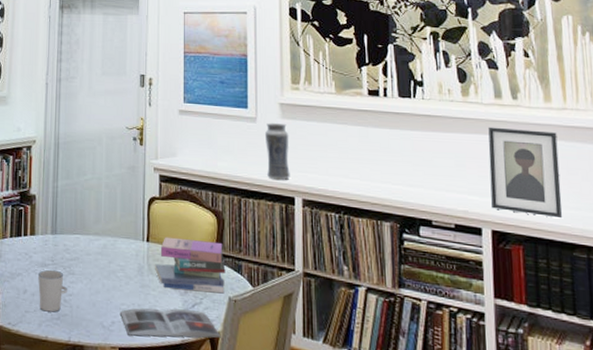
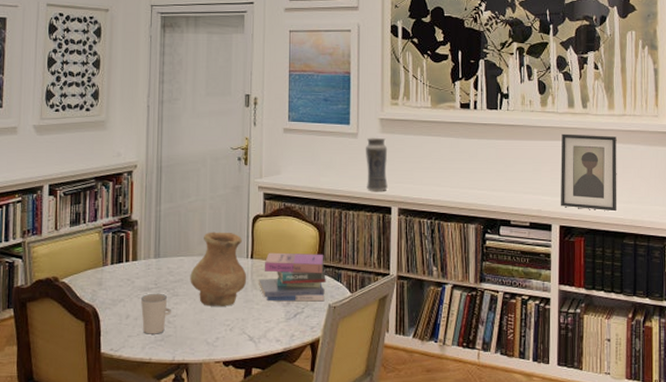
vase: none [86,211,143,290] -> present [190,232,247,306]
magazine: present [119,307,221,338] -> none [223,320,321,349]

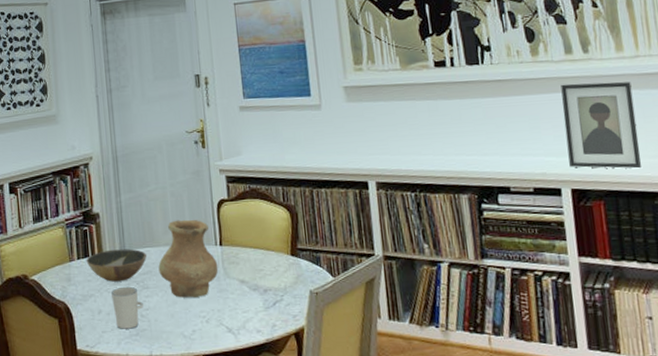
bowl: none [119,257,181,288] -> present [86,249,147,282]
books: present [258,252,326,302] -> none [230,236,305,290]
vase: present [365,137,388,192] -> none [330,107,361,167]

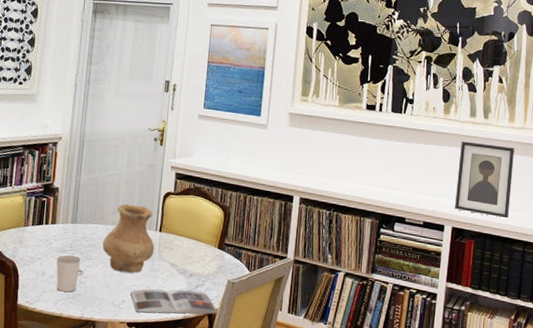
bowl: present [86,249,147,282] -> none [39,221,95,250]
magazine: none [199,308,306,342] -> present [130,288,218,314]

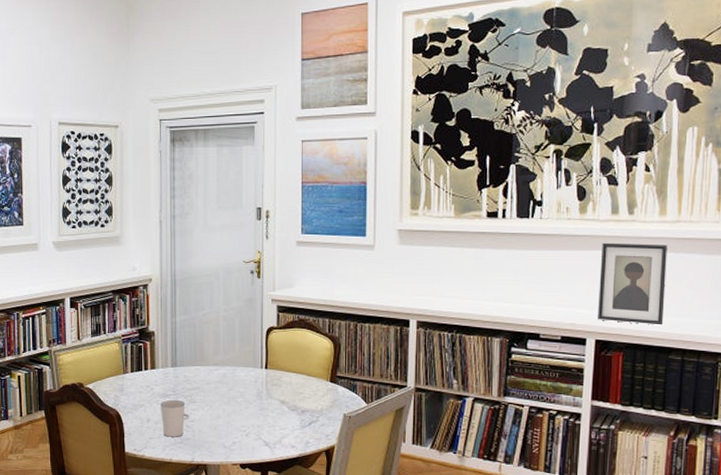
vase: present [102,204,155,273] -> none [206,343,262,413]
magazine: present [130,288,218,314] -> none [240,427,336,453]

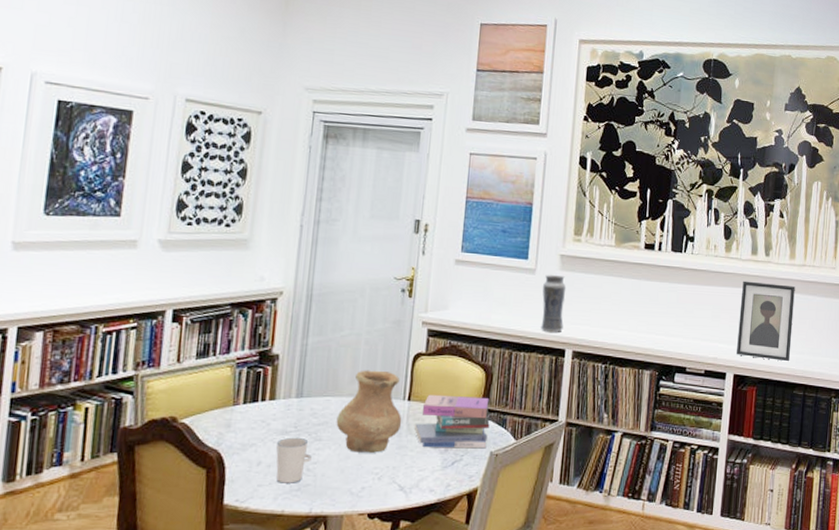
vase: none [206,343,262,413] -> present [336,370,402,453]
books: none [272,363,341,411] -> present [413,394,490,449]
vase: none [382,249,407,305] -> present [541,274,567,334]

